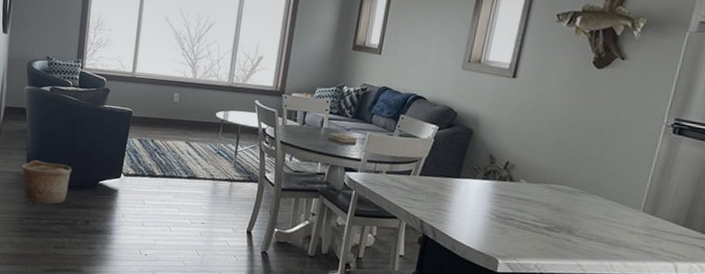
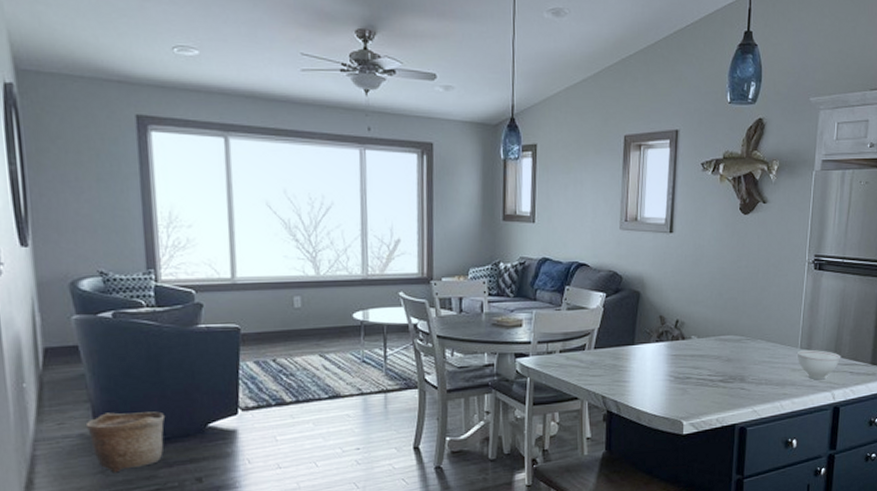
bowl: none [637,213,693,249] -> present [796,349,841,380]

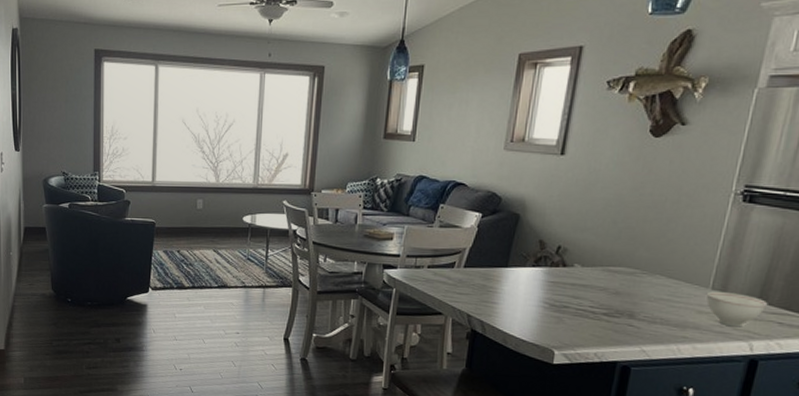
basket: present [85,411,166,473] -> none [46,280,98,326]

